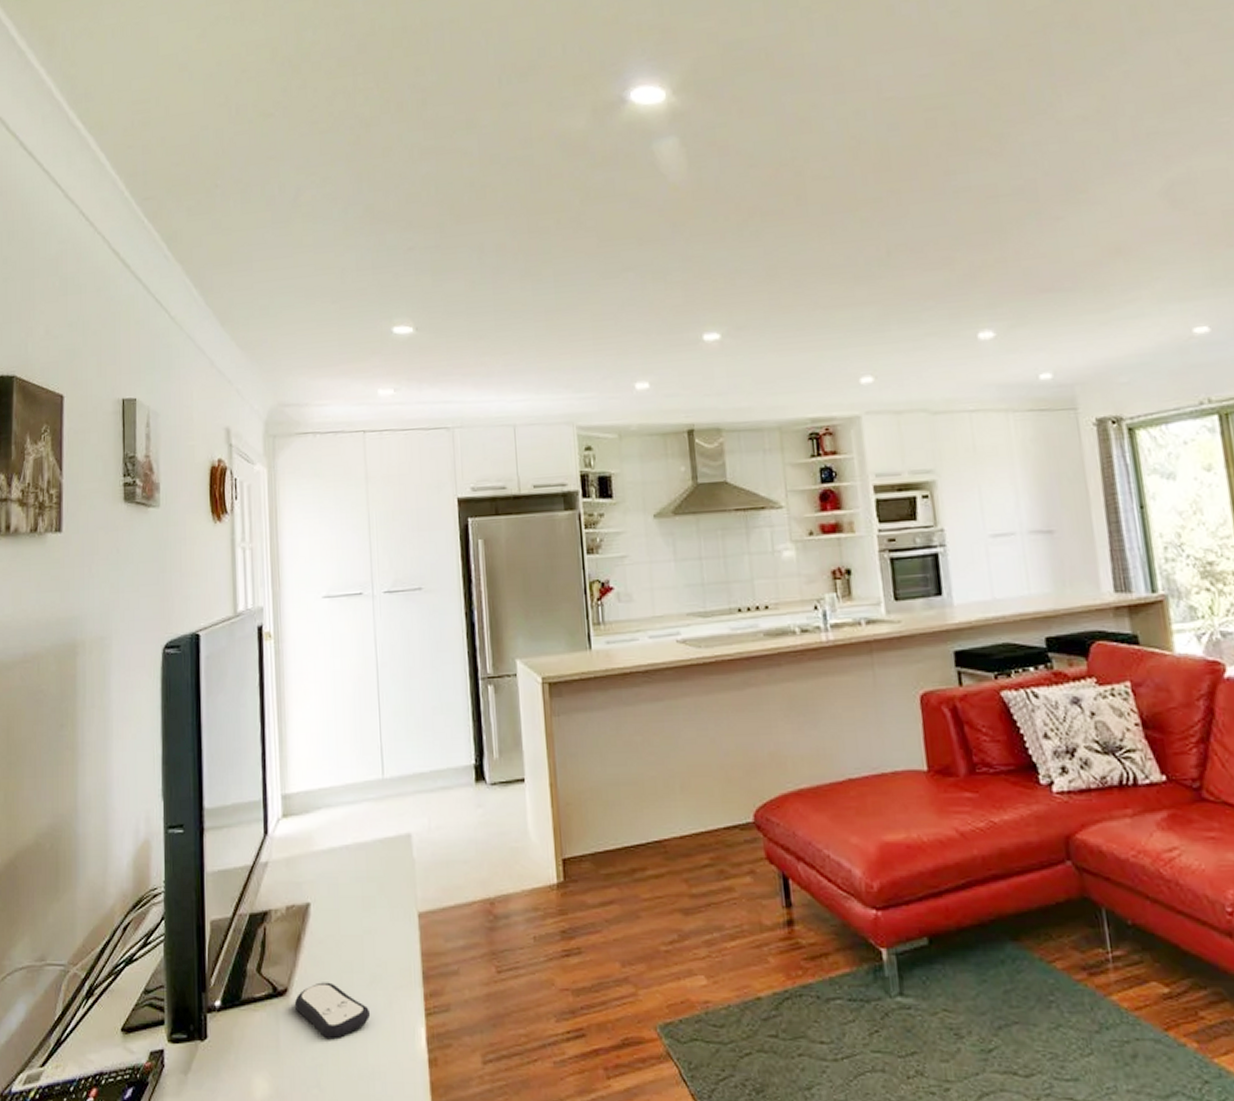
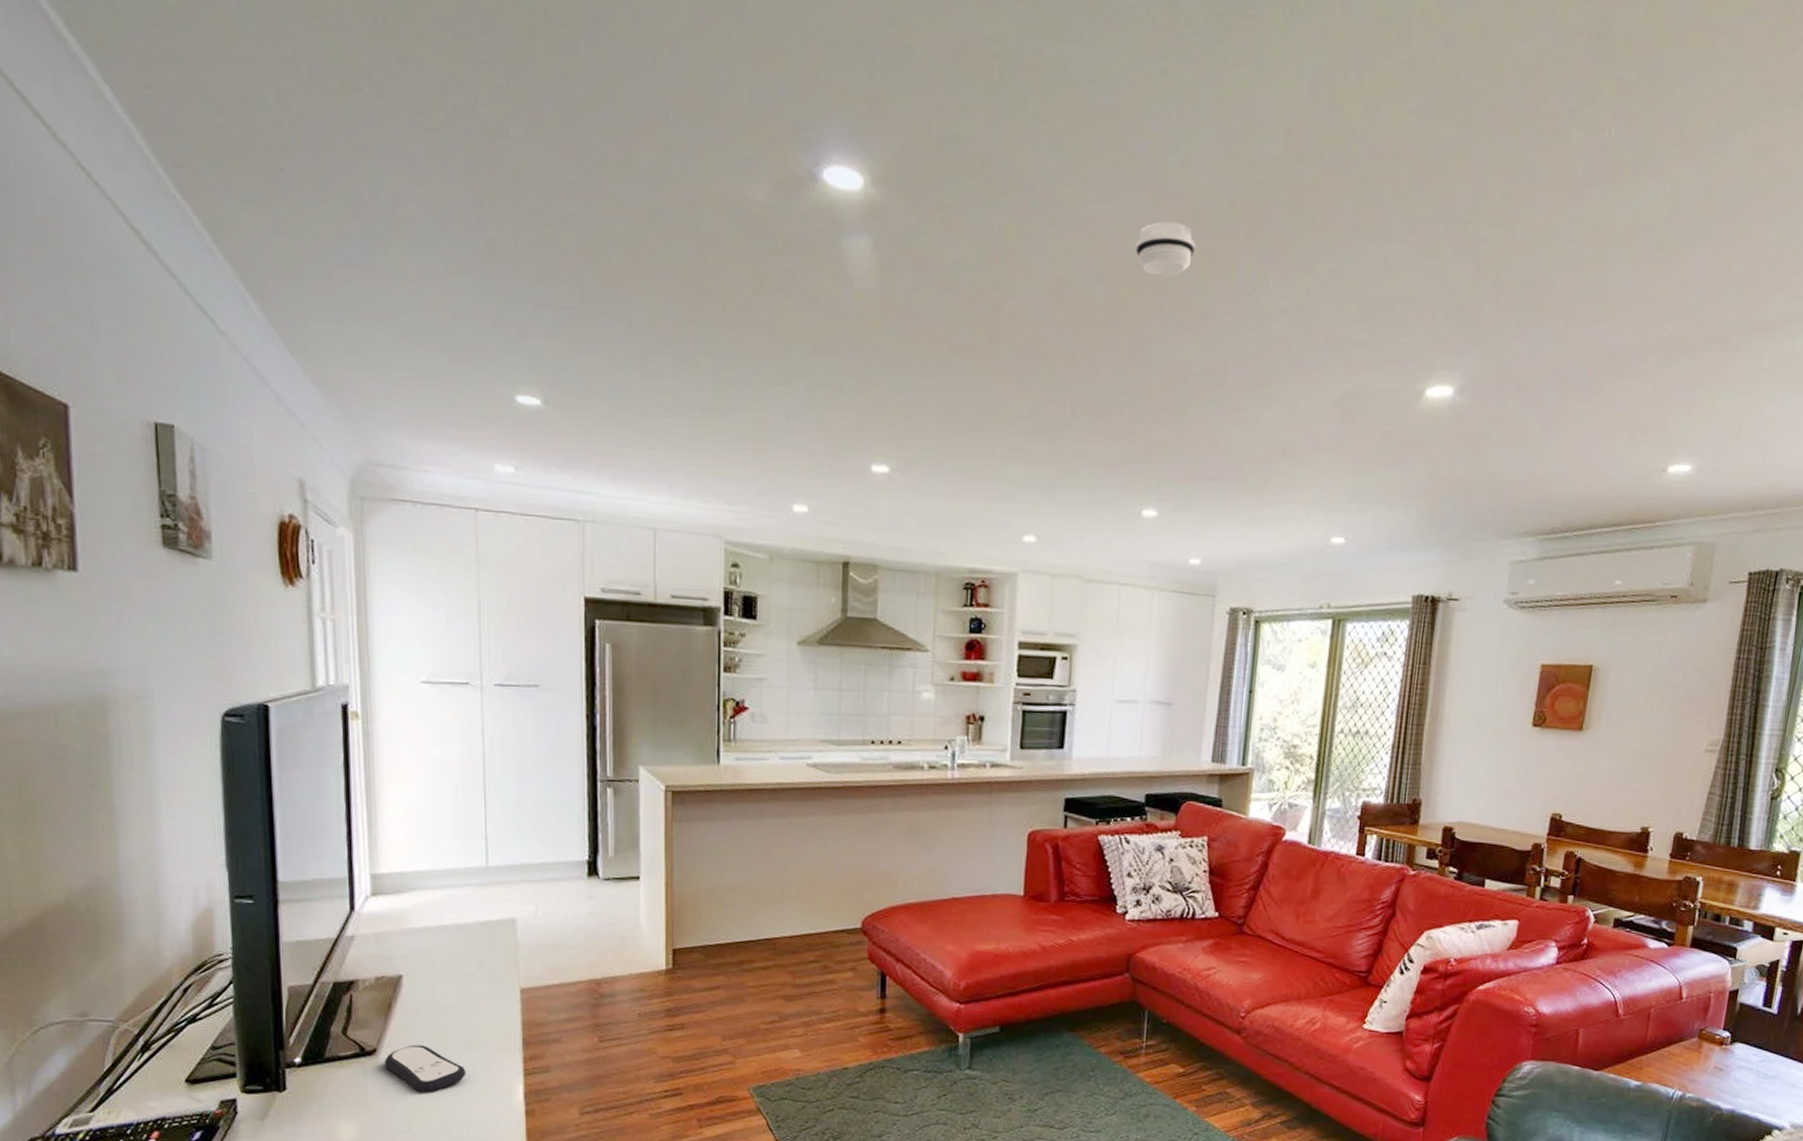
smoke detector: none [920,64,981,115] -> present [1135,221,1196,276]

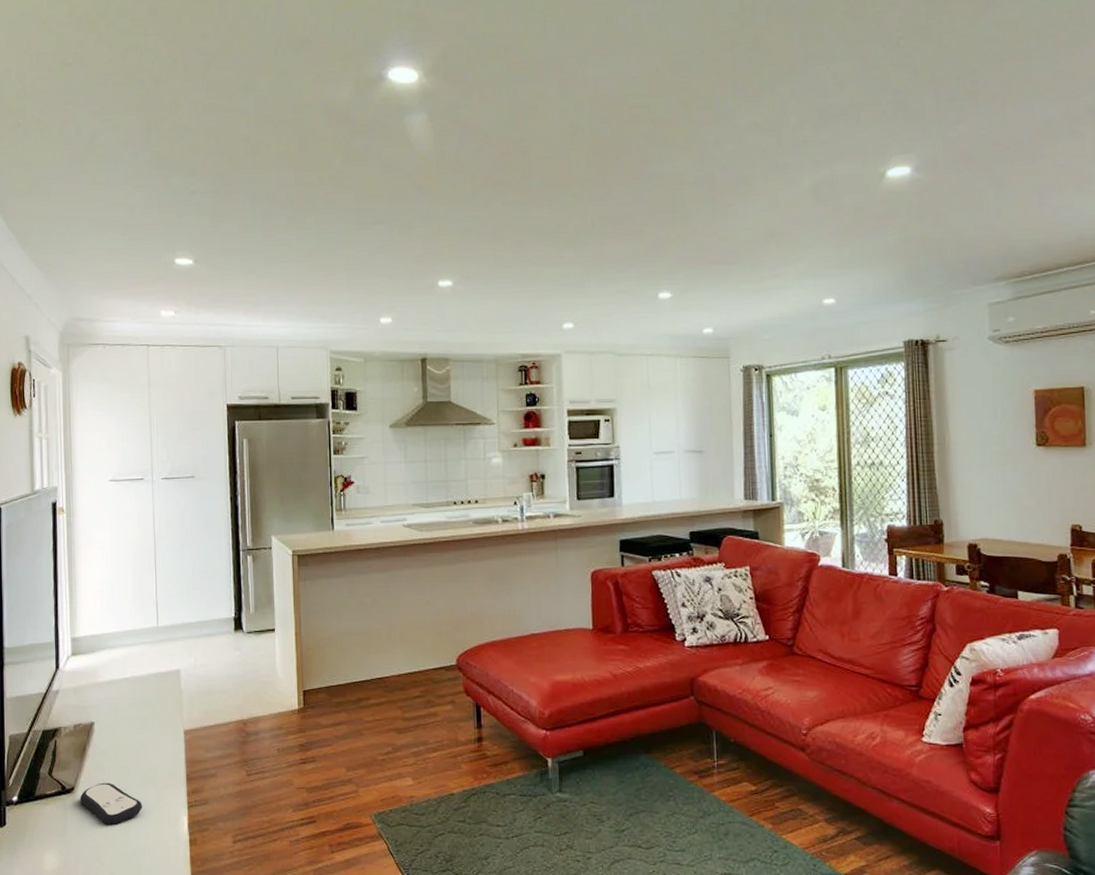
smoke detector: present [1135,221,1196,276] -> none [629,71,678,112]

